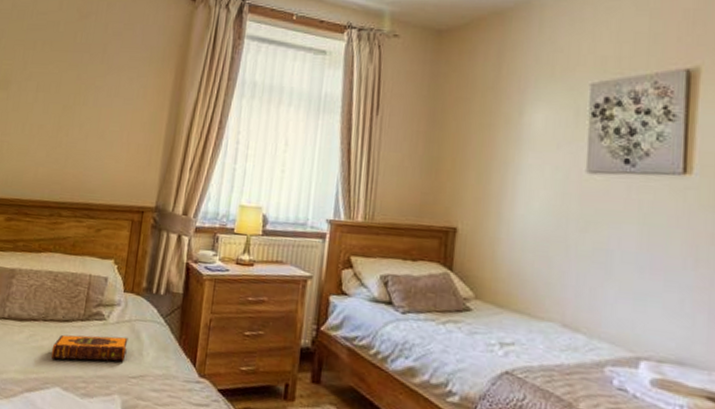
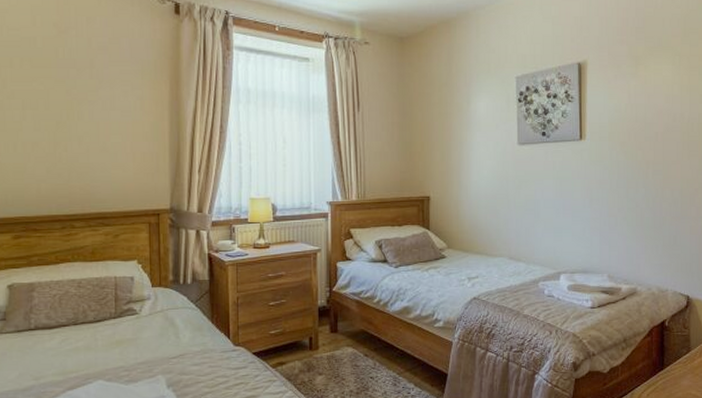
hardback book: present [50,334,128,362] -> none [88,325,164,357]

